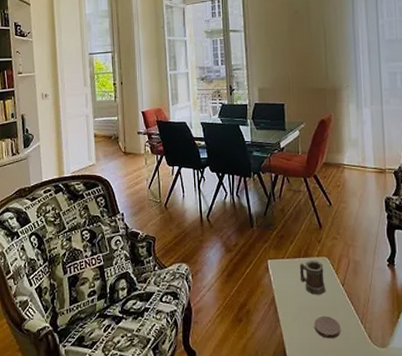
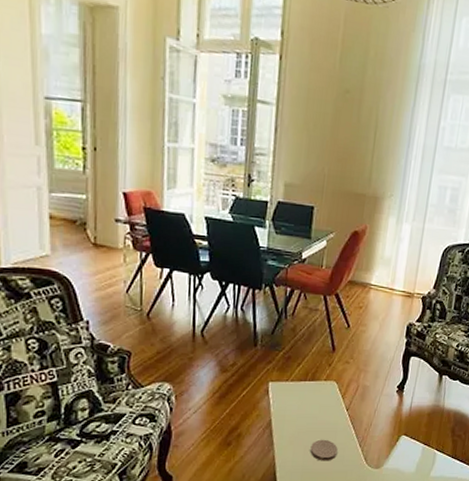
mug: present [299,261,326,295] -> none [302,384,331,419]

